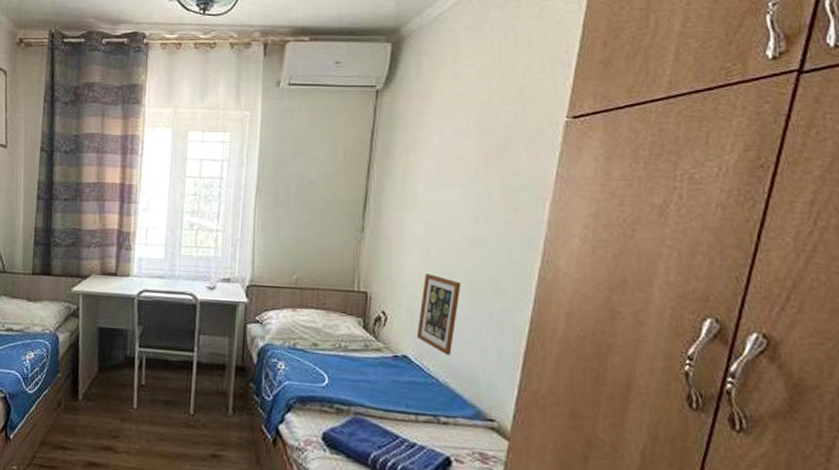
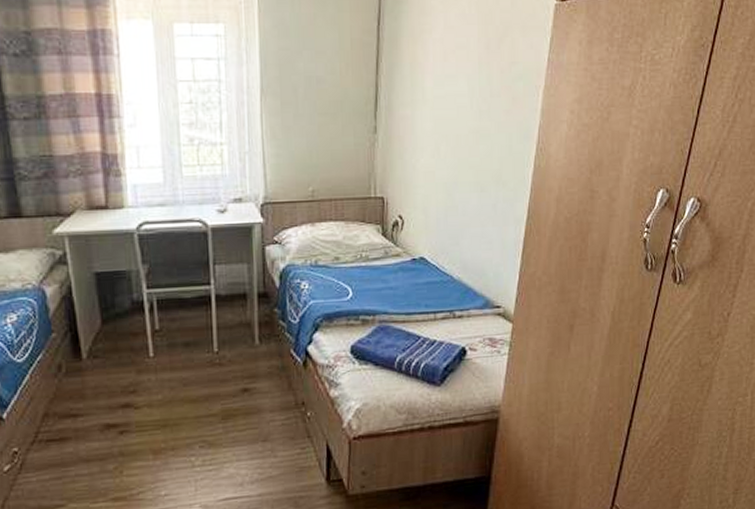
picture frame: present [416,273,461,356] -> none [431,172,469,252]

